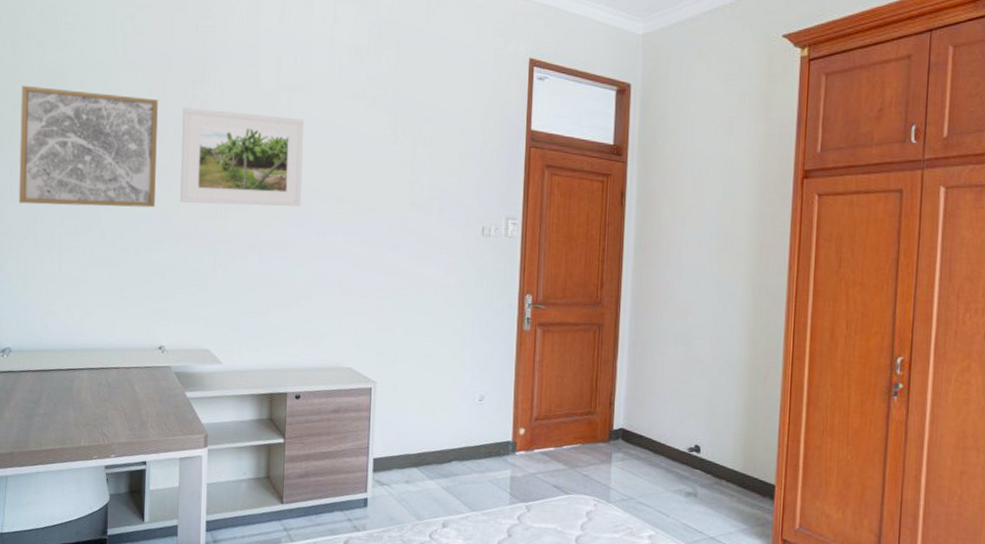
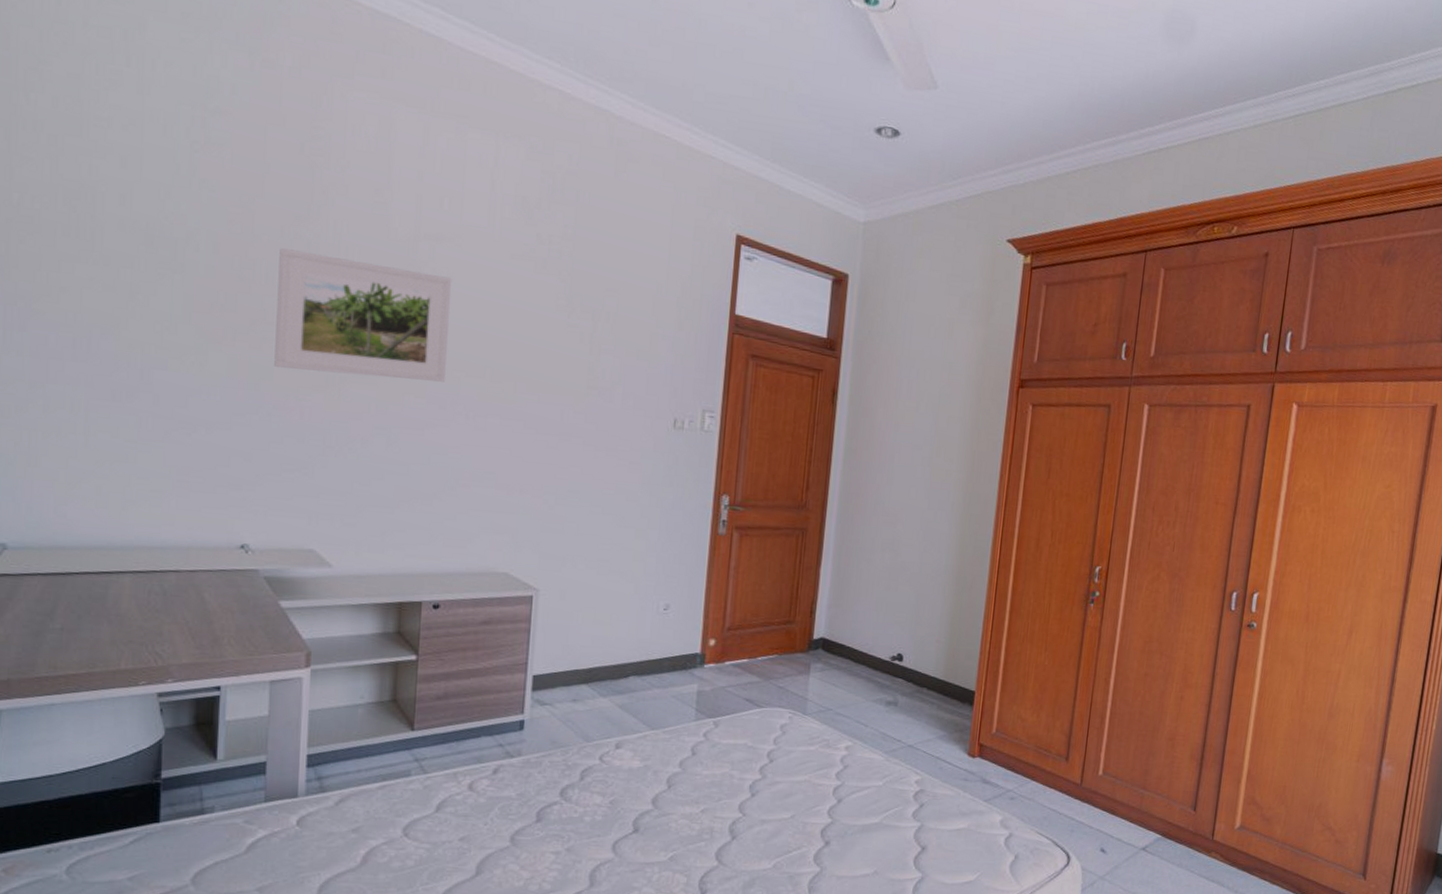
wall art: present [19,85,158,208] -> none [18,194,242,371]

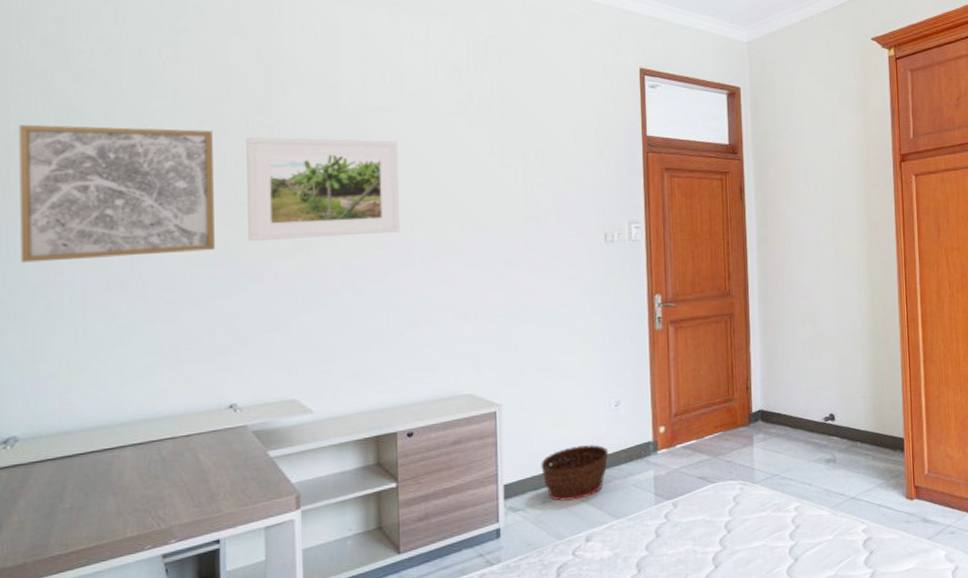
wall art: none [18,194,242,371] -> present [19,124,215,263]
basket: none [575,646,651,704] -> present [541,445,609,502]

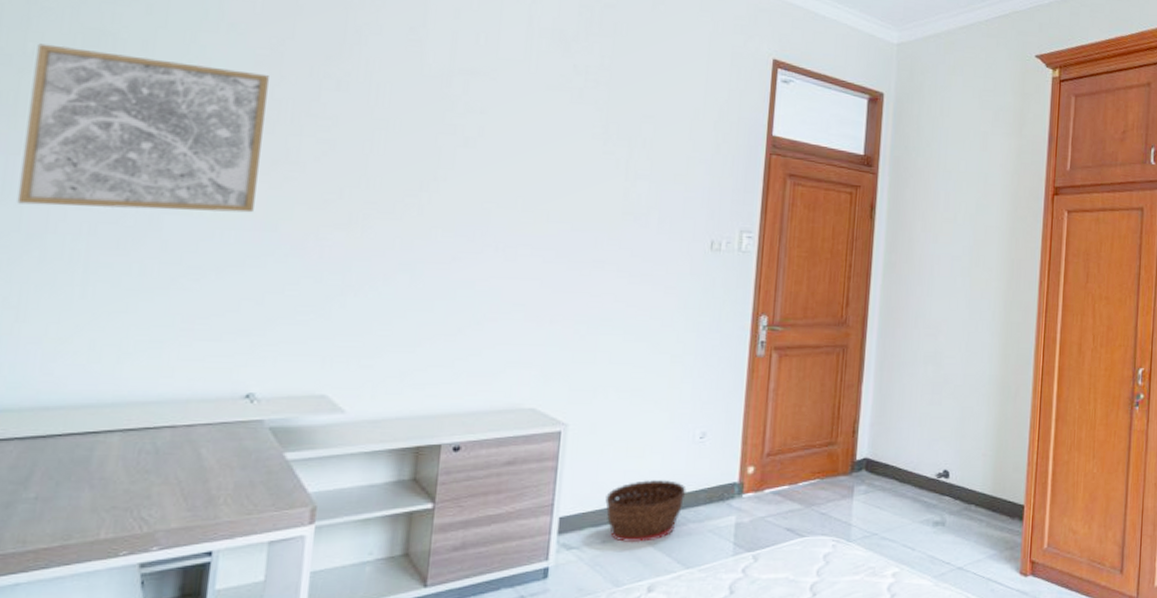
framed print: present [246,137,400,241] -> none [294,88,486,214]

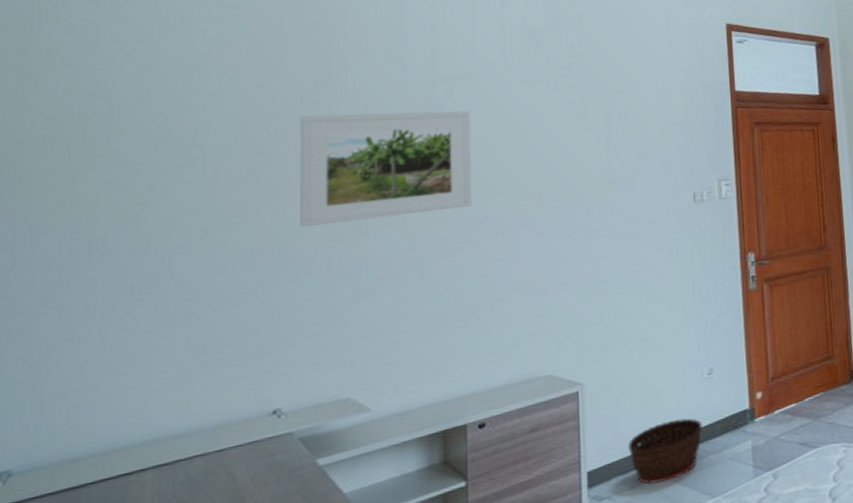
wall art: present [17,43,269,213] -> none [28,110,262,269]
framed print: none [294,88,486,214] -> present [300,110,472,227]

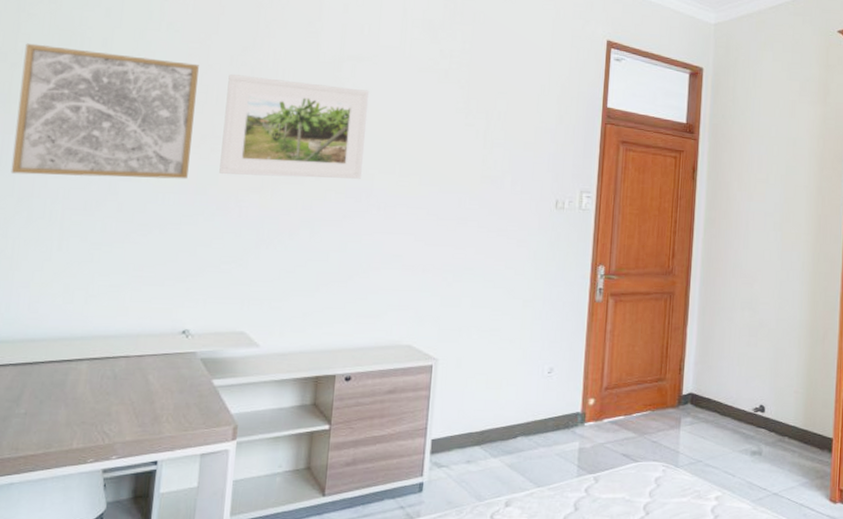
wall art: none [28,110,262,269] -> present [11,43,199,179]
basket: present [628,418,703,485] -> none [469,409,537,464]

